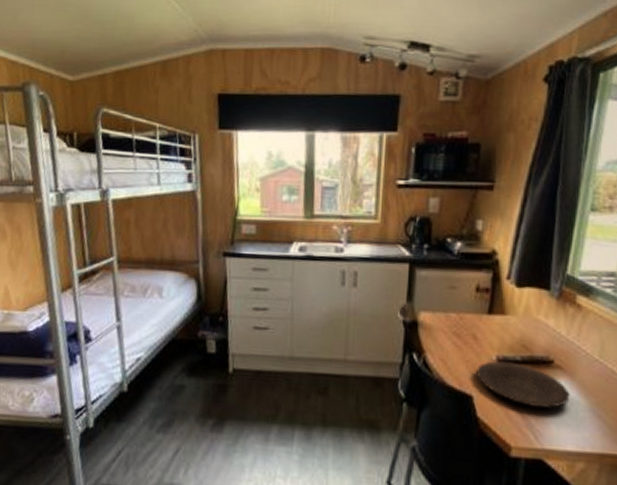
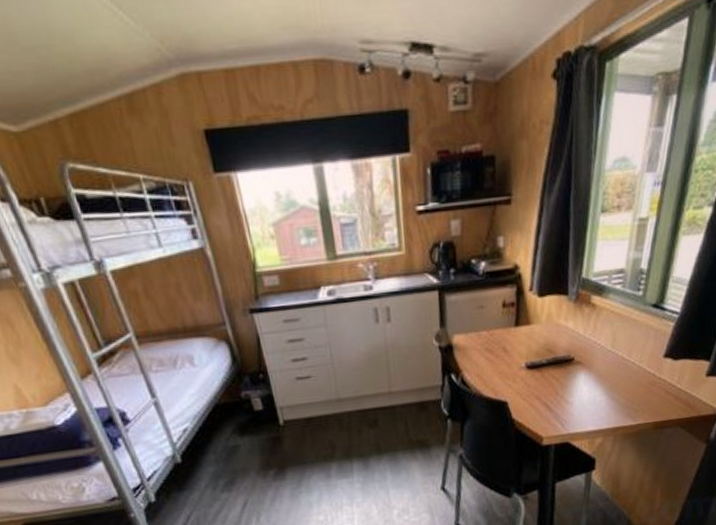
plate: present [477,361,570,408] -> none [509,366,589,401]

